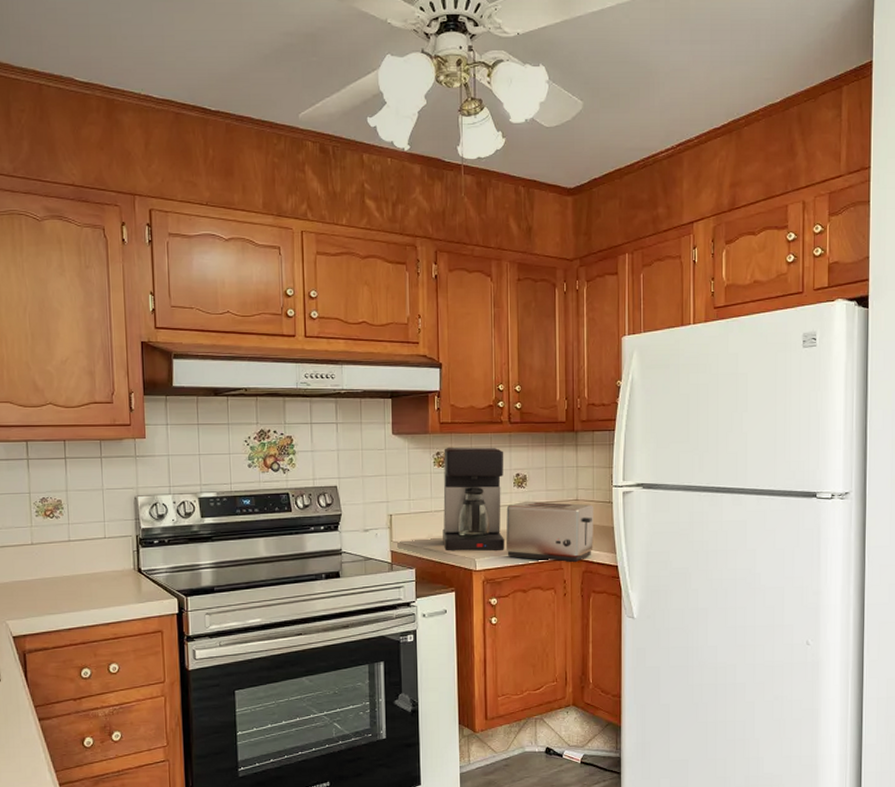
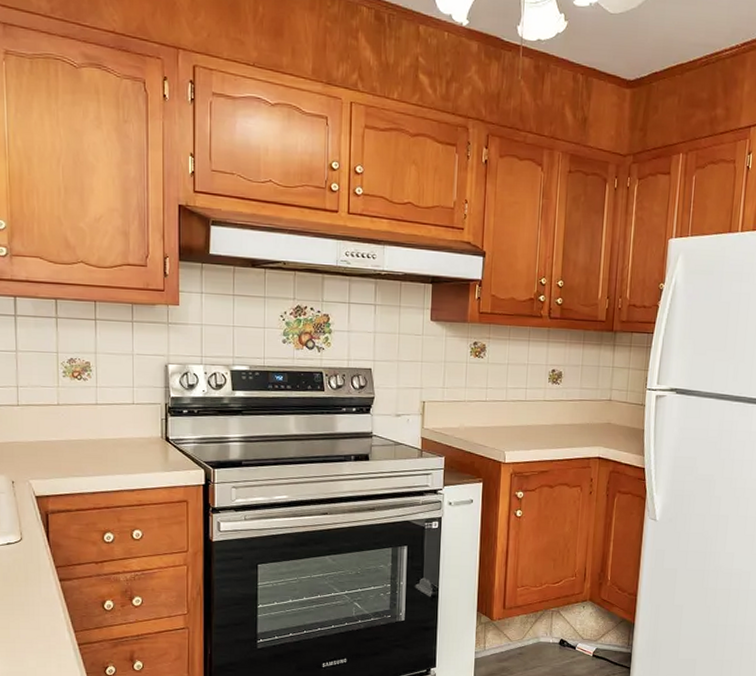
coffee maker: present [443,447,504,552] -> none [474,338,542,446]
toaster: present [506,500,594,563] -> none [536,397,627,462]

